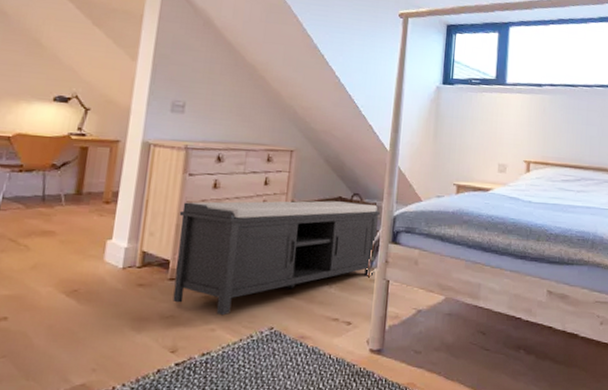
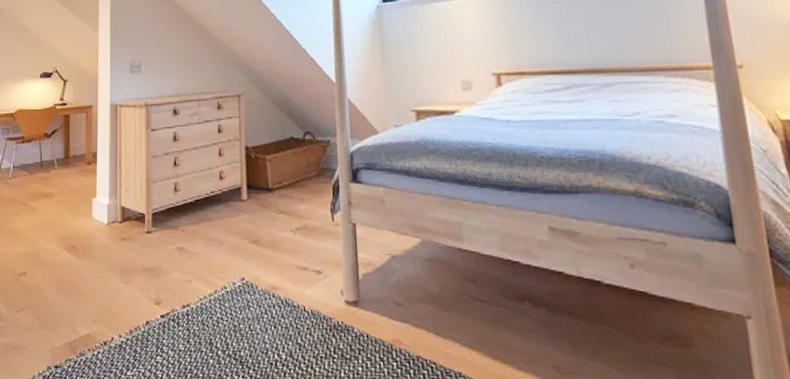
bench: present [173,200,381,316] -> none [147,141,338,267]

